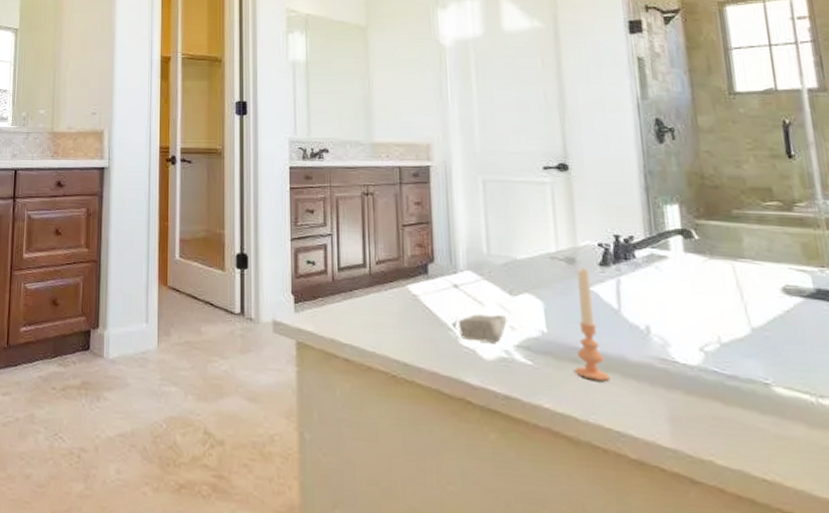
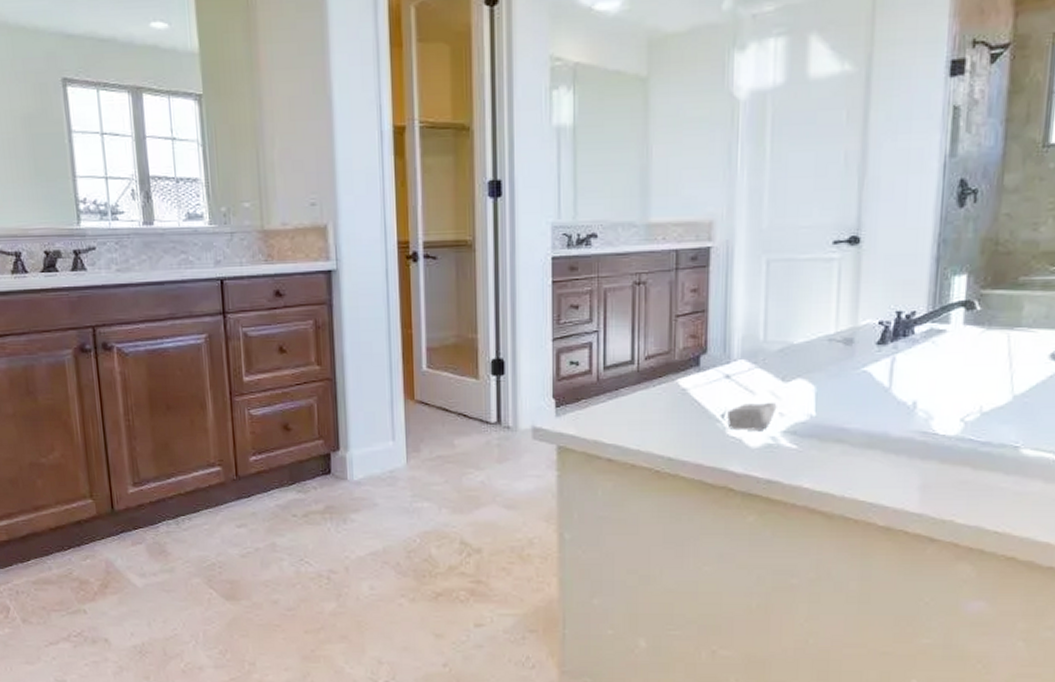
candle: present [574,268,610,381] -> none [837,348,871,458]

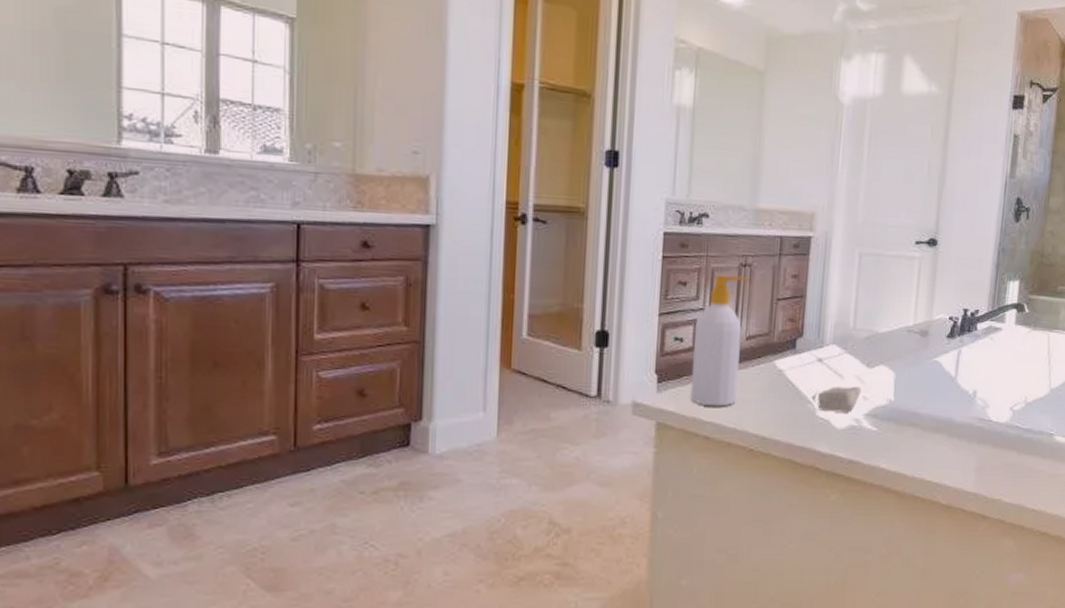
soap bottle: none [589,294,645,429] -> present [690,274,749,407]

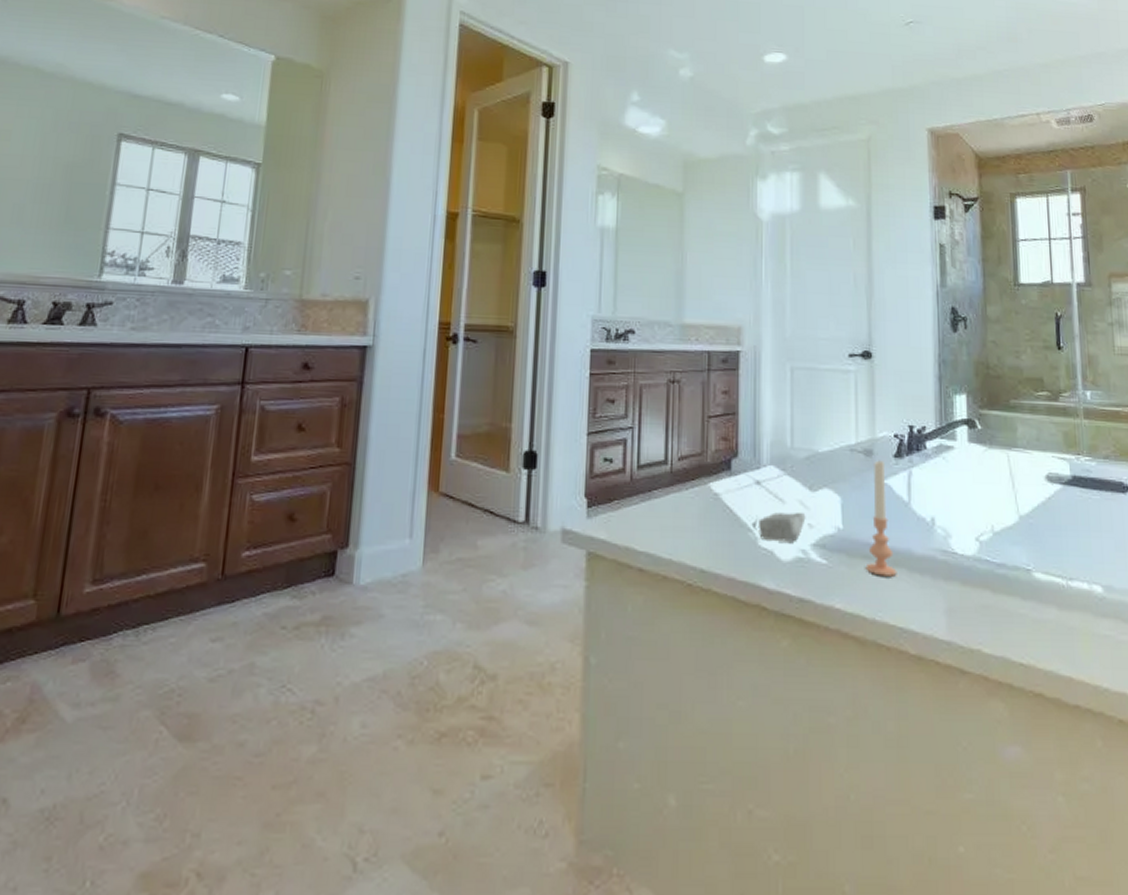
soap bottle: present [690,274,749,407] -> none [621,391,678,535]
candle: none [910,340,938,441] -> present [865,460,897,577]

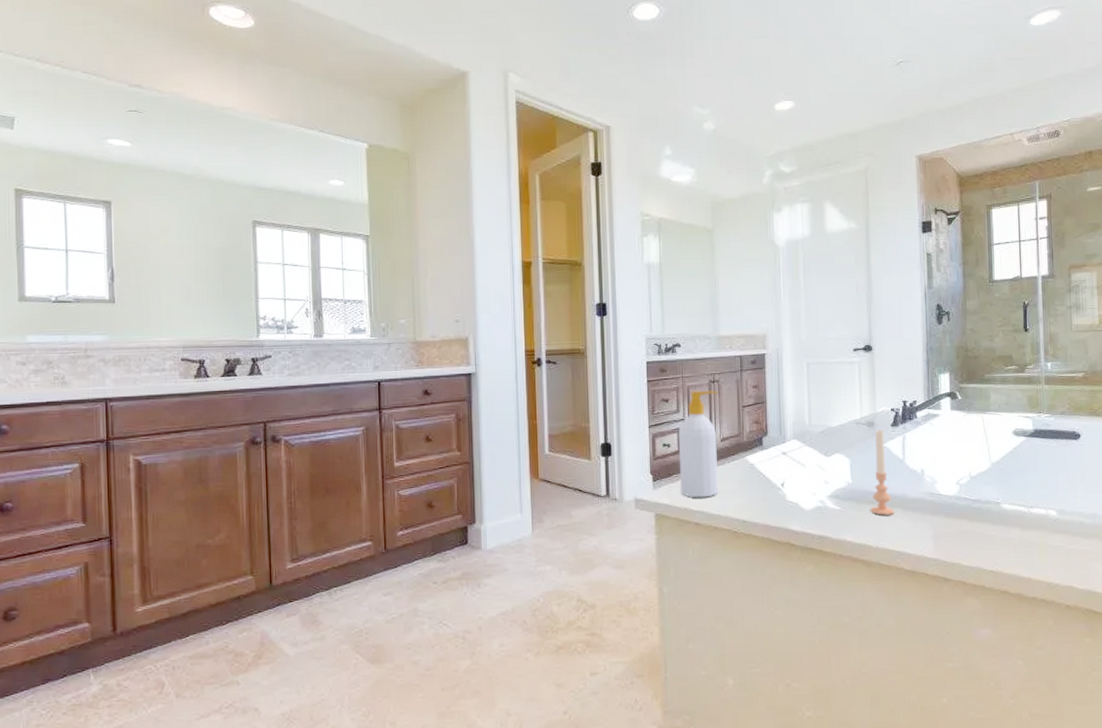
soap bottle: none [621,391,678,535] -> present [678,390,718,498]
soap bar: present [759,512,806,542] -> none [786,472,823,496]

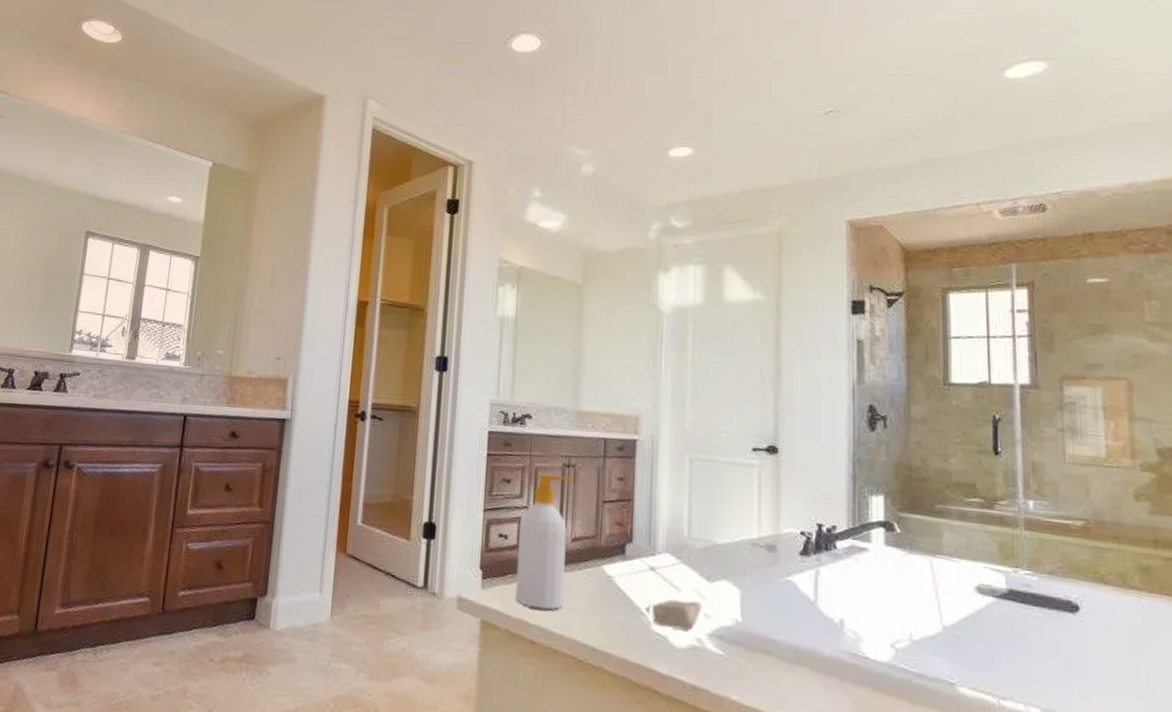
soap bar: none [786,472,823,496] -> present [652,599,702,631]
candle: present [870,429,895,515] -> none [765,556,800,675]

